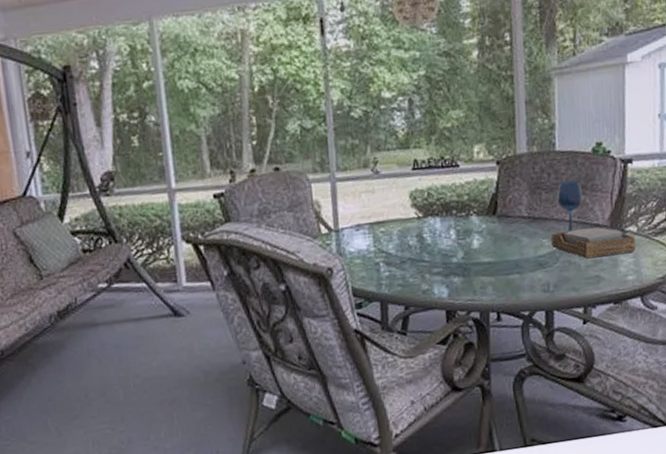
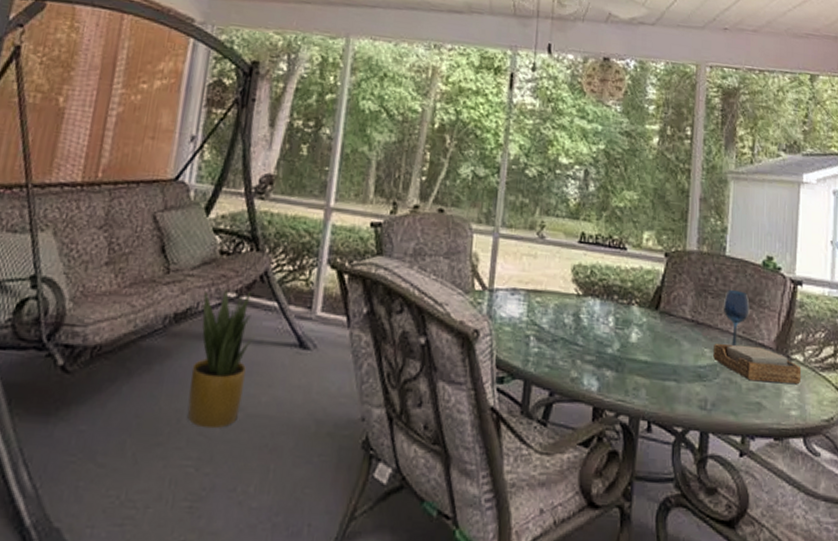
planter: none [77,279,137,398] -> present [187,288,255,429]

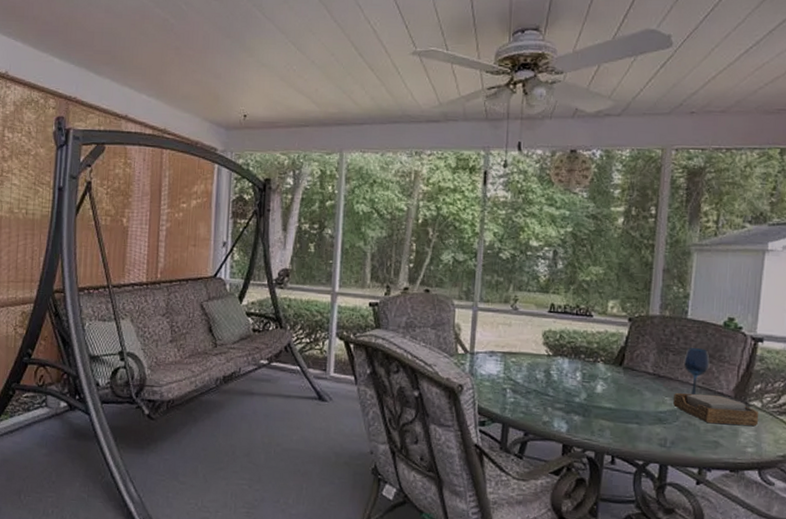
planter: present [187,288,255,429] -> none [239,357,284,459]

